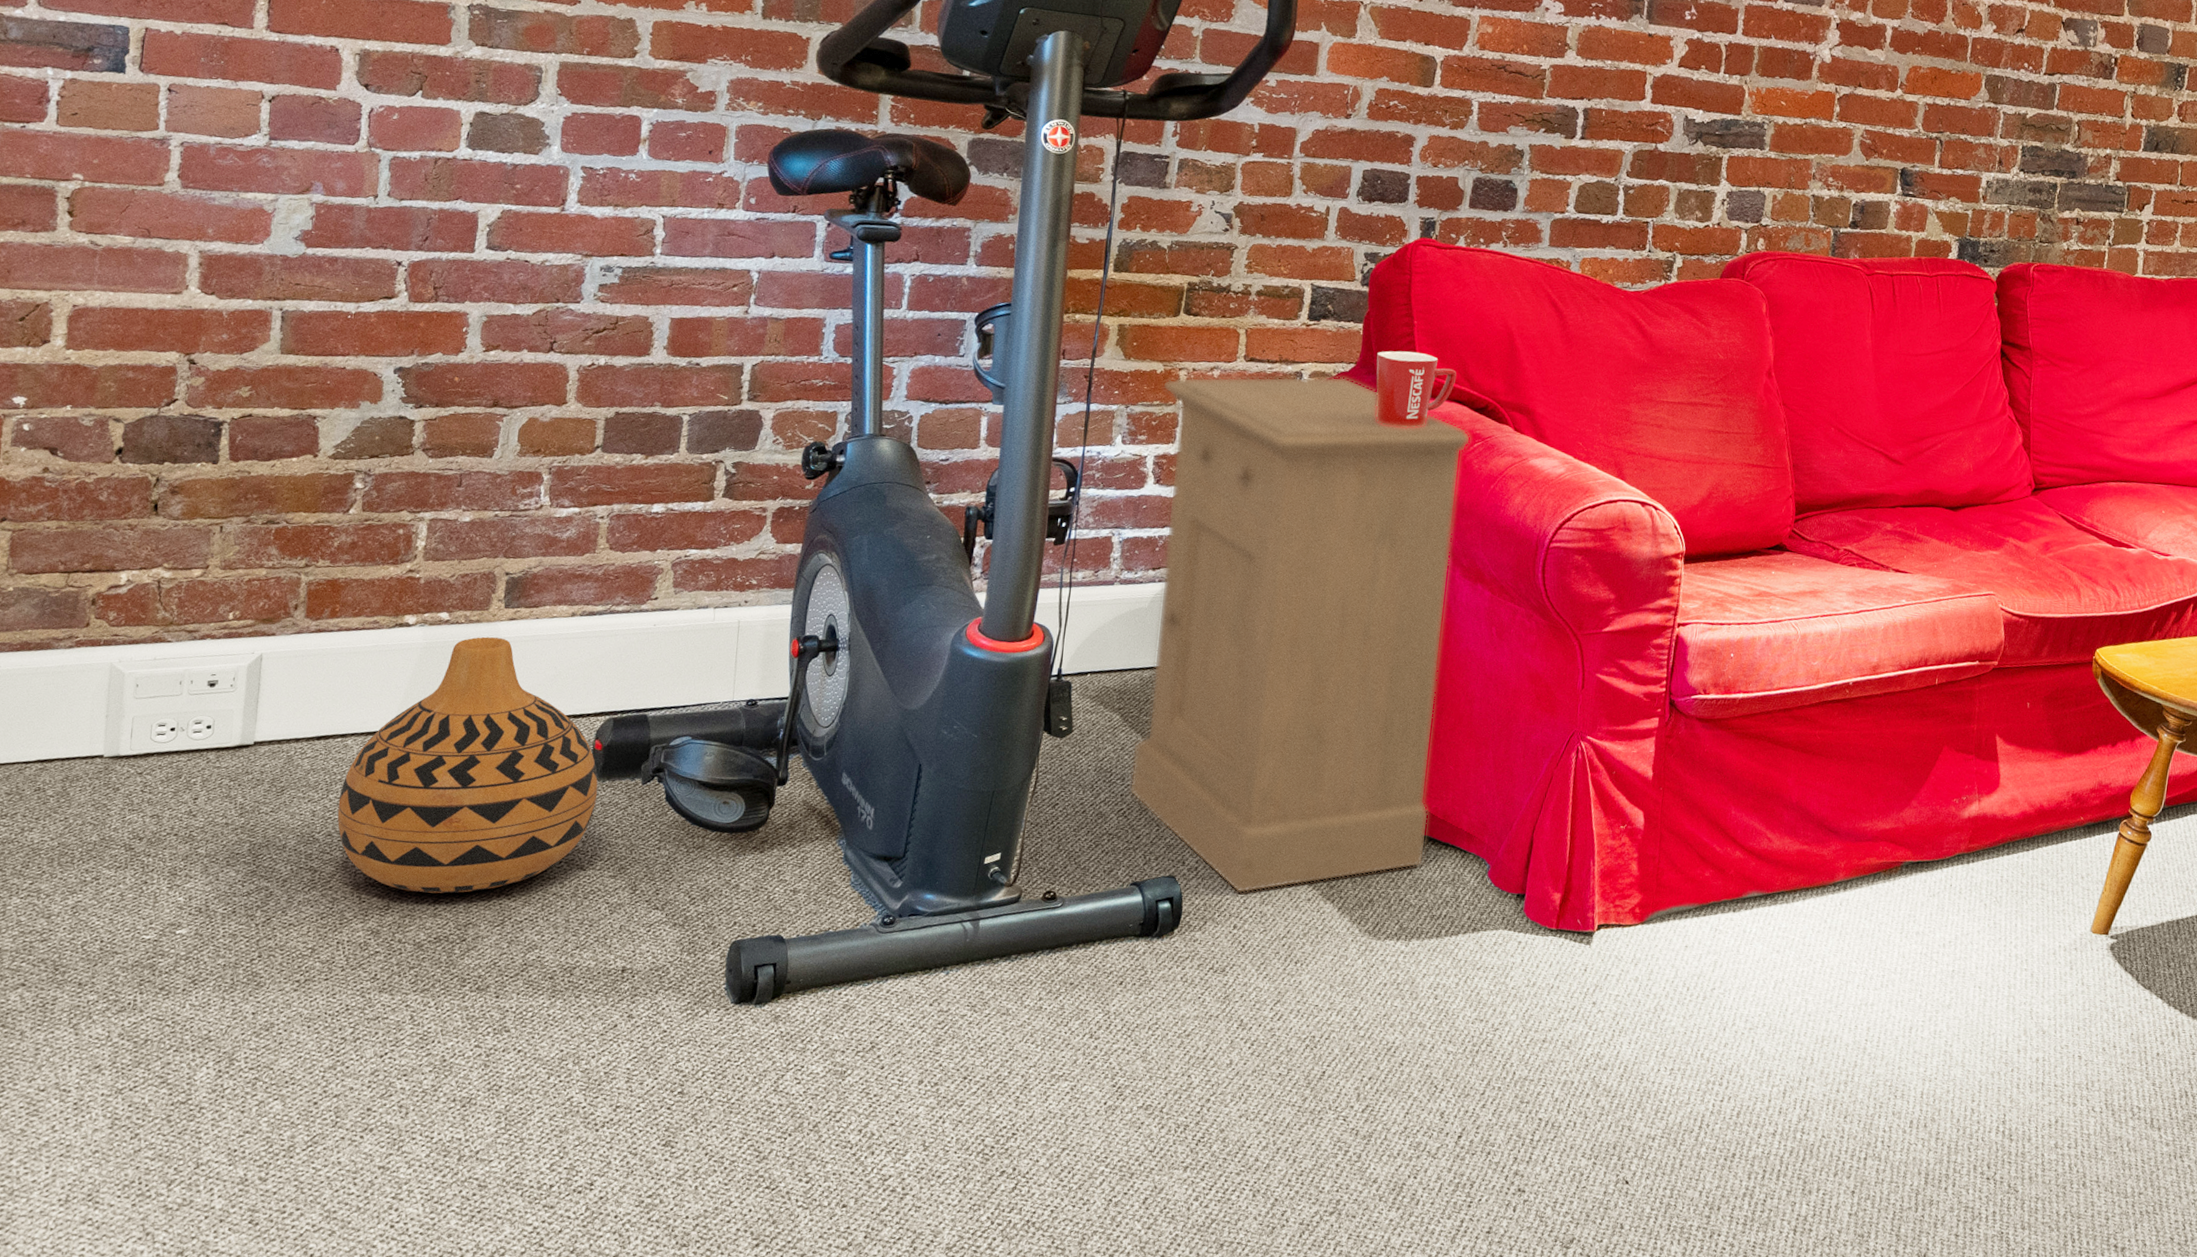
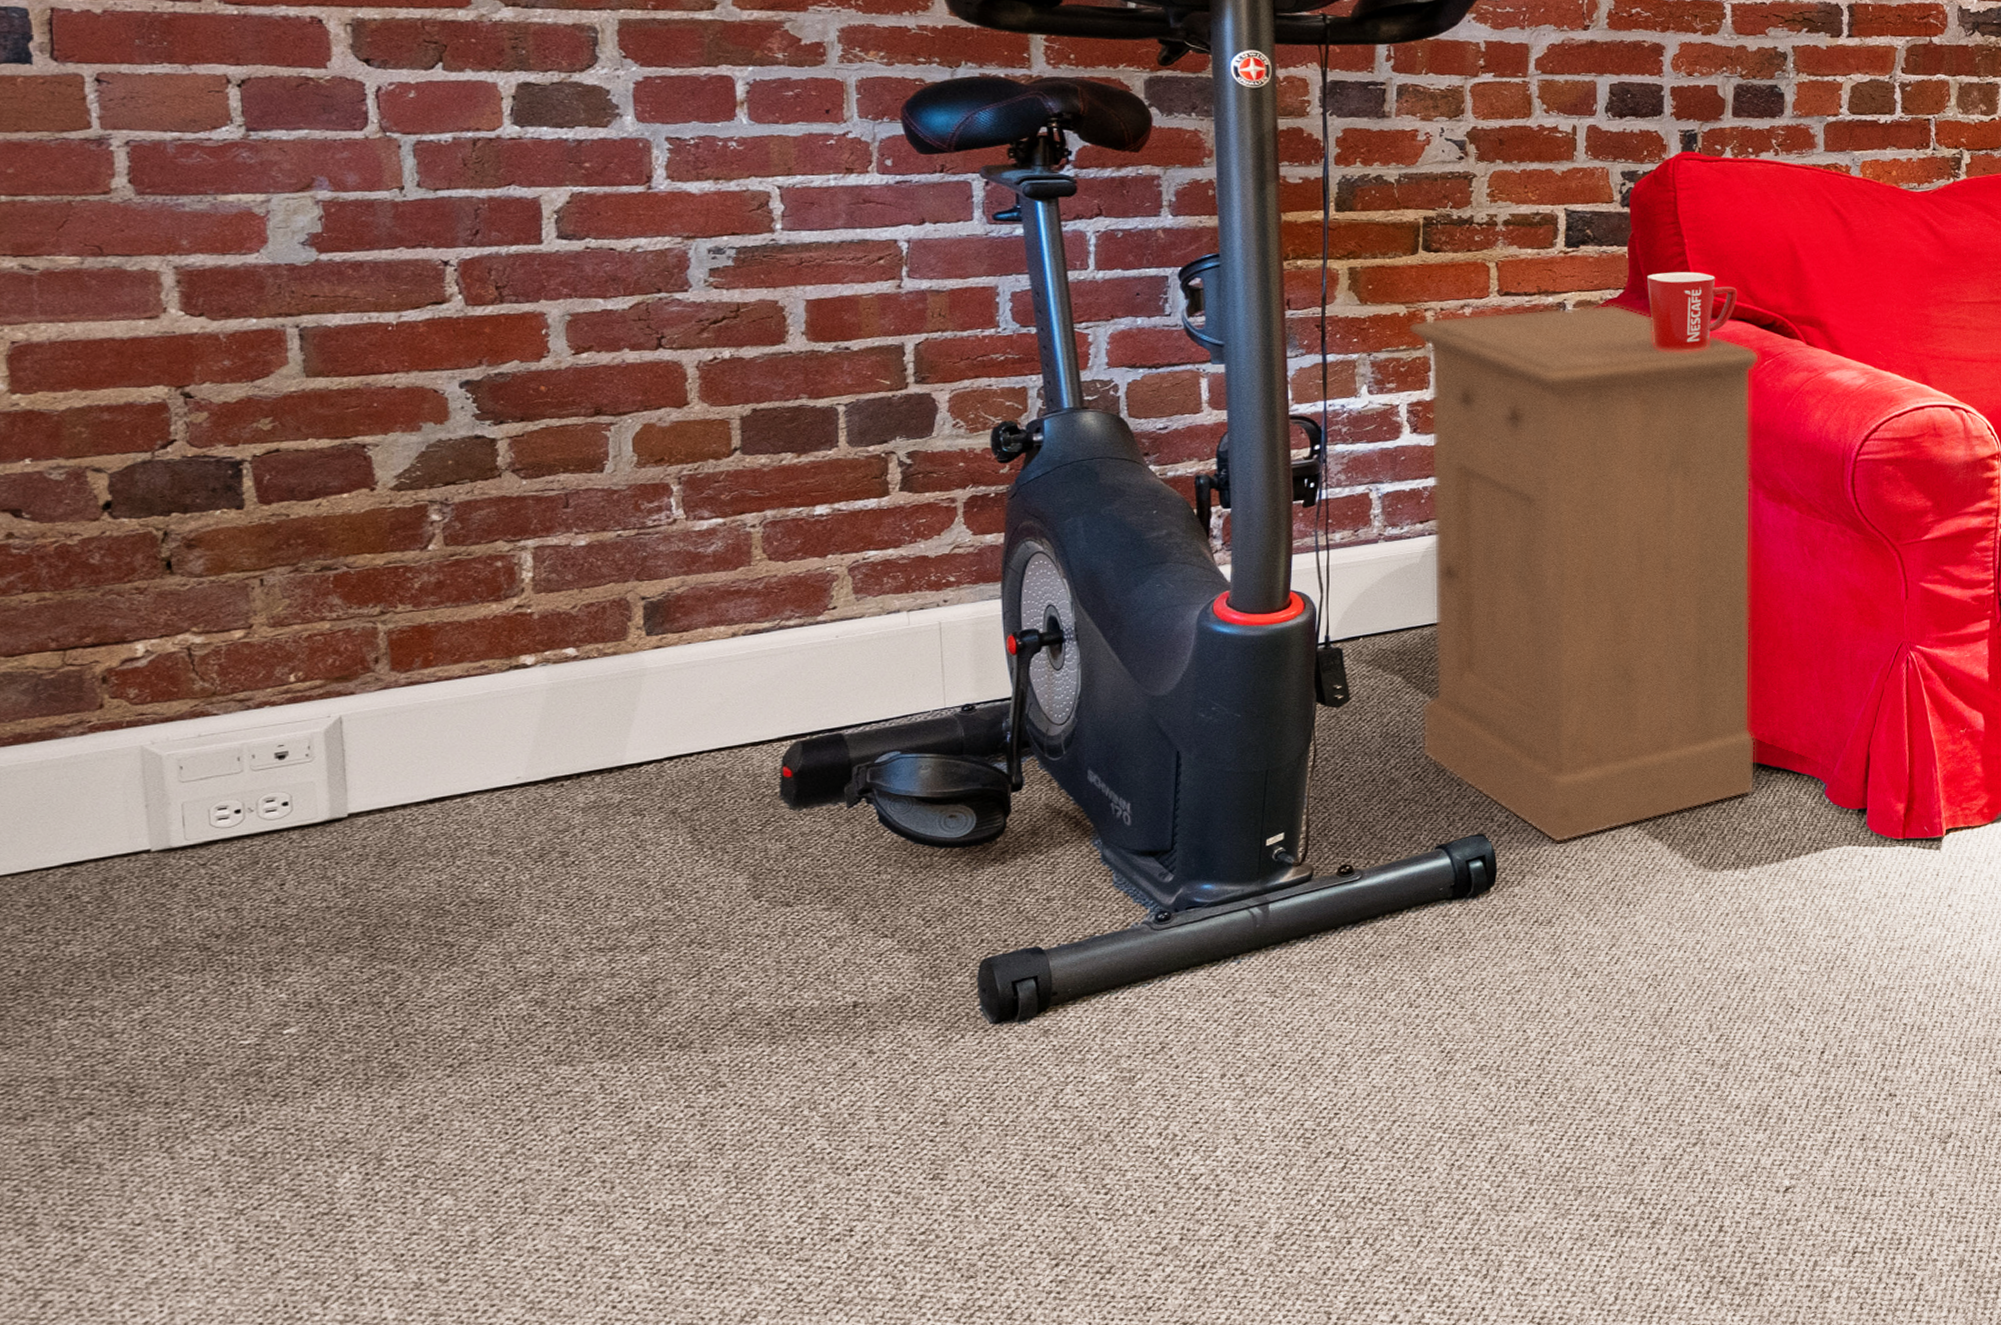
vase: present [337,636,598,894] -> none [469,668,795,954]

